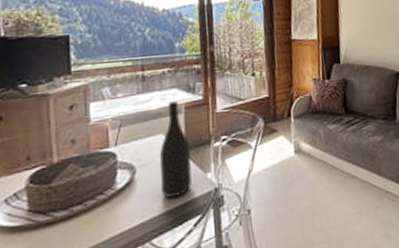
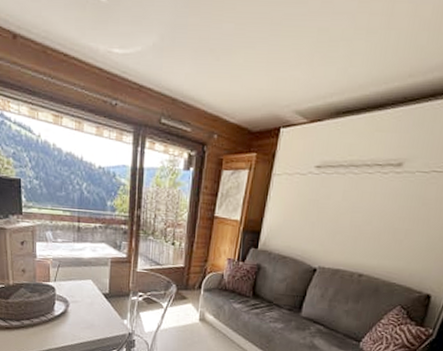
wine bottle: present [159,101,192,198] -> none [87,254,112,333]

